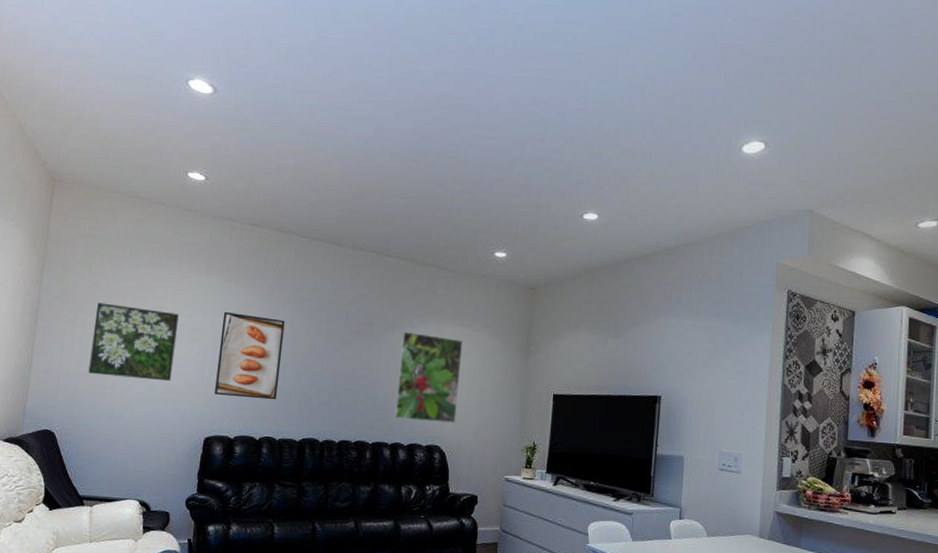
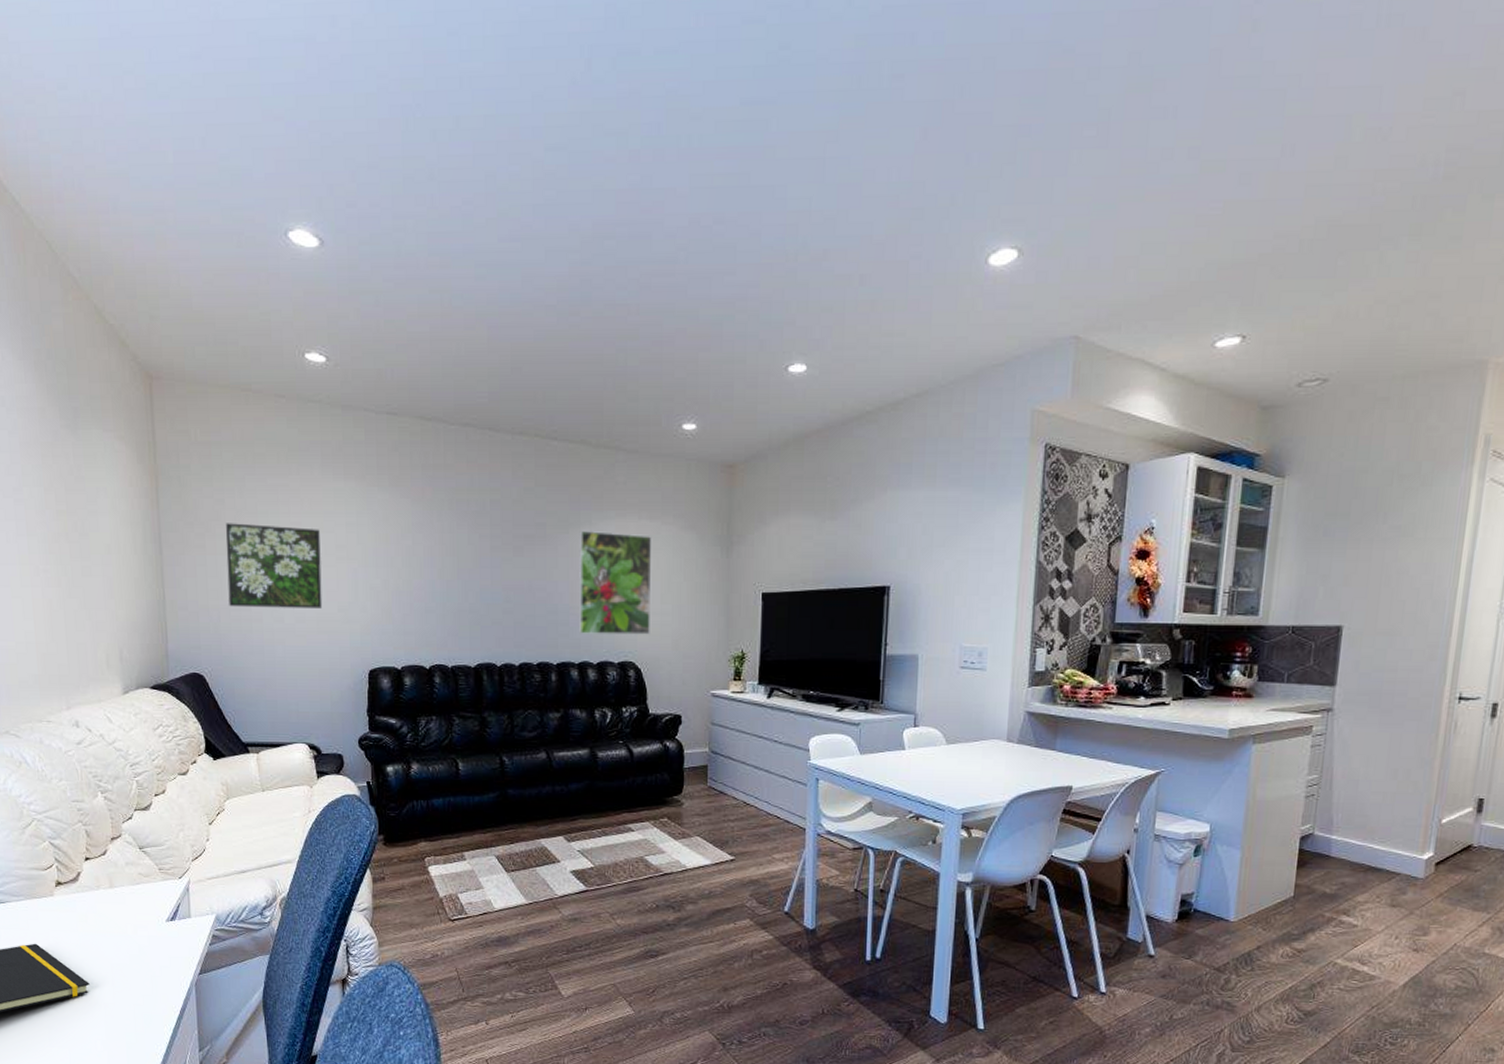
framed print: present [215,312,285,400] -> none [370,523,444,622]

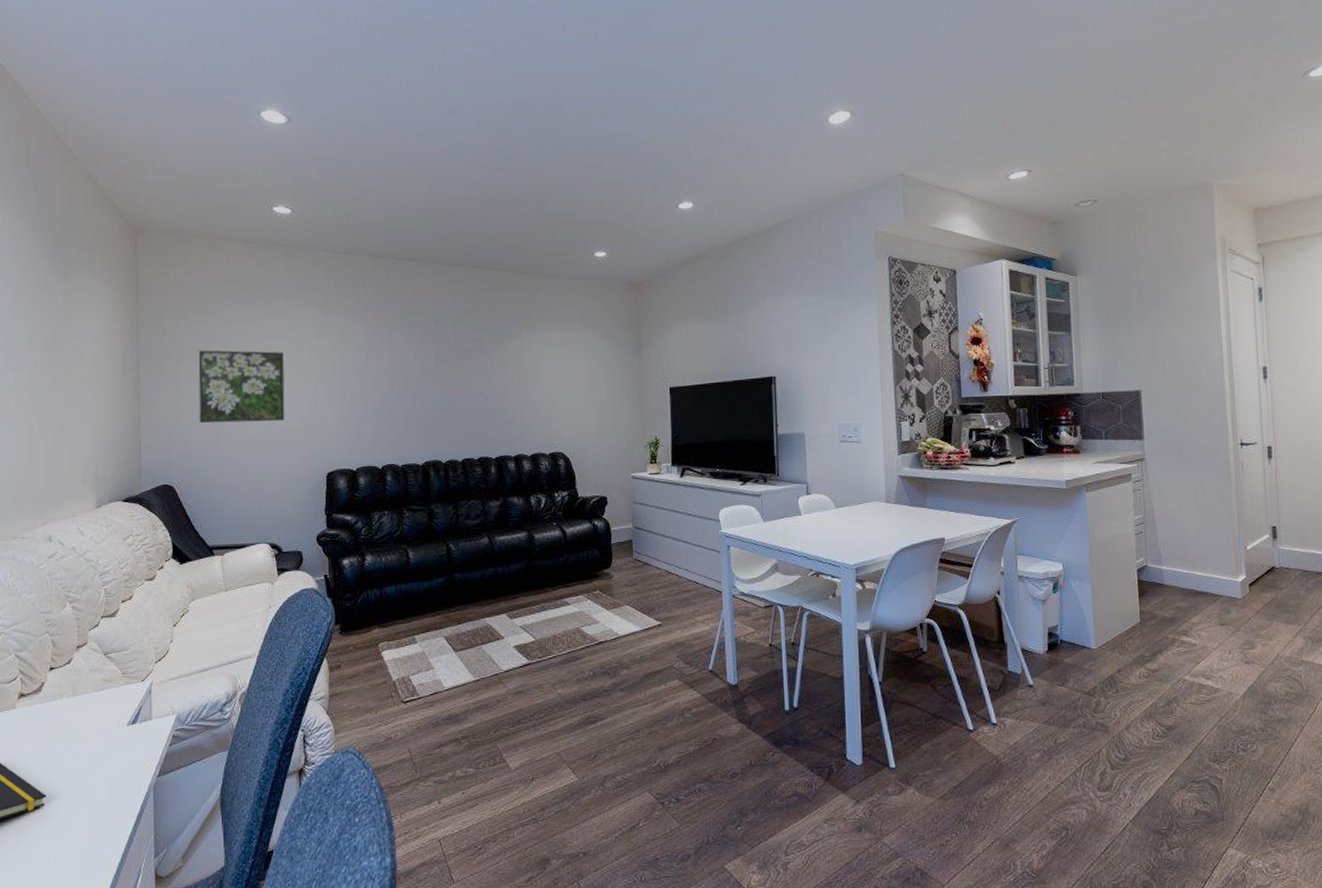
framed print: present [579,530,652,635] -> none [511,342,576,431]

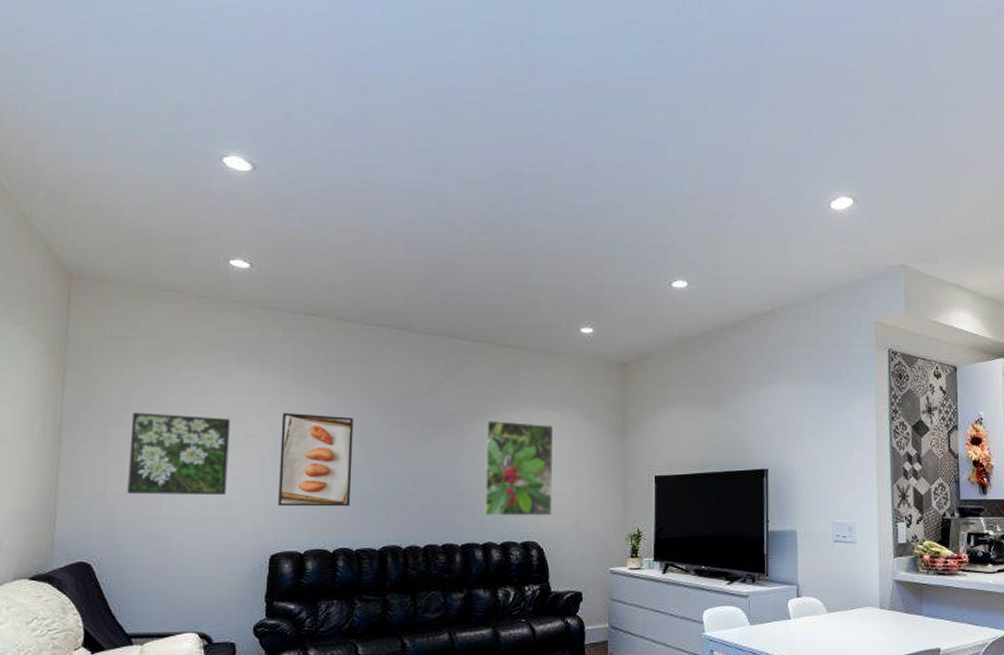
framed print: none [329,344,395,429] -> present [278,413,354,507]
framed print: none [511,342,576,431] -> present [484,420,554,516]

